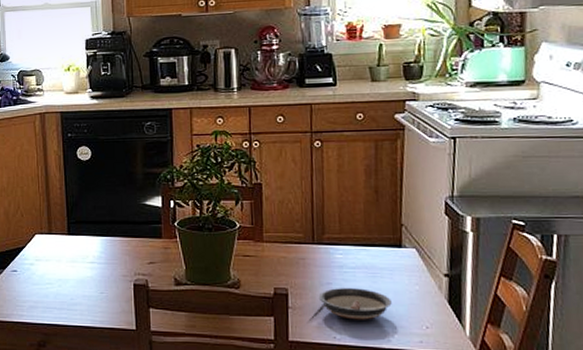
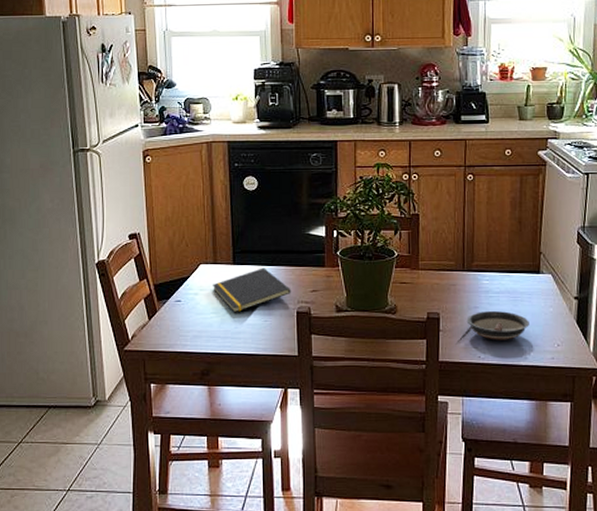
notepad: none [47,238,127,284] -> present [212,267,291,313]

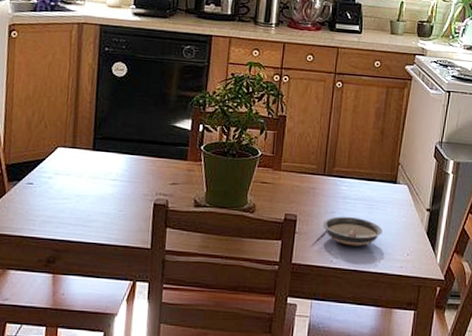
notepad: present [212,267,291,313] -> none [67,156,150,201]

